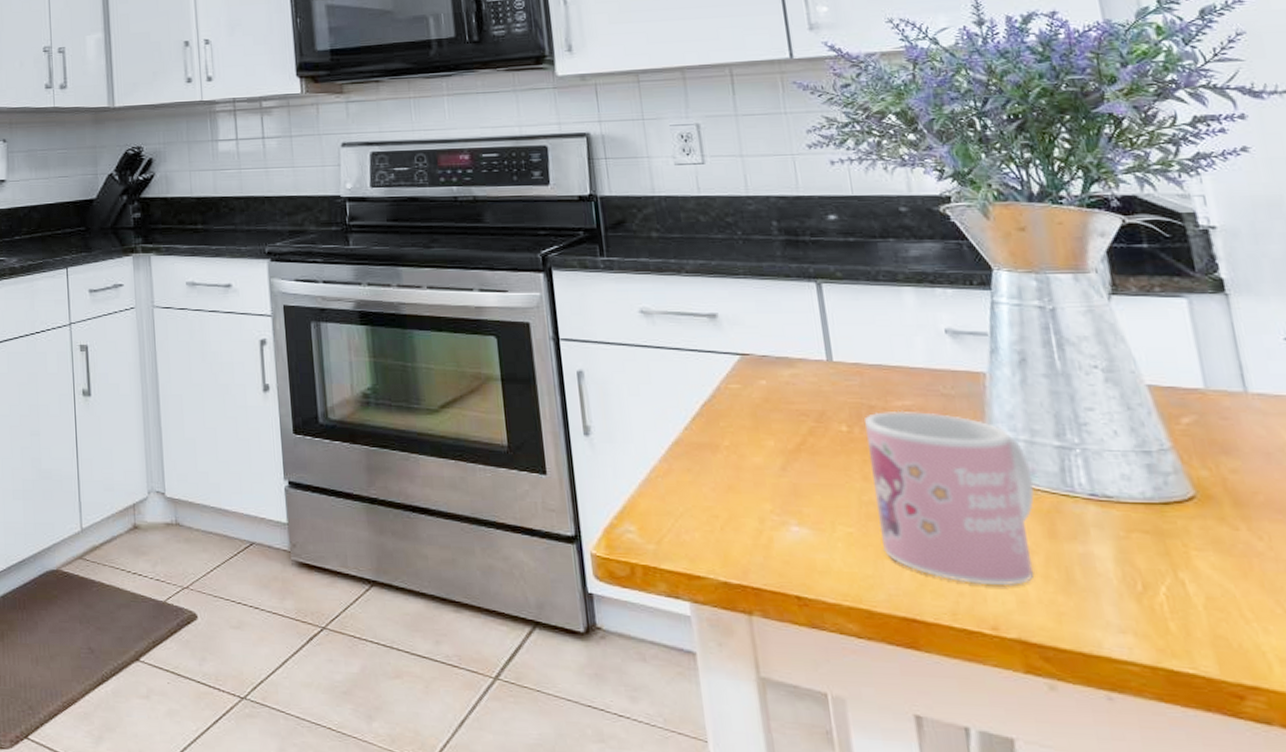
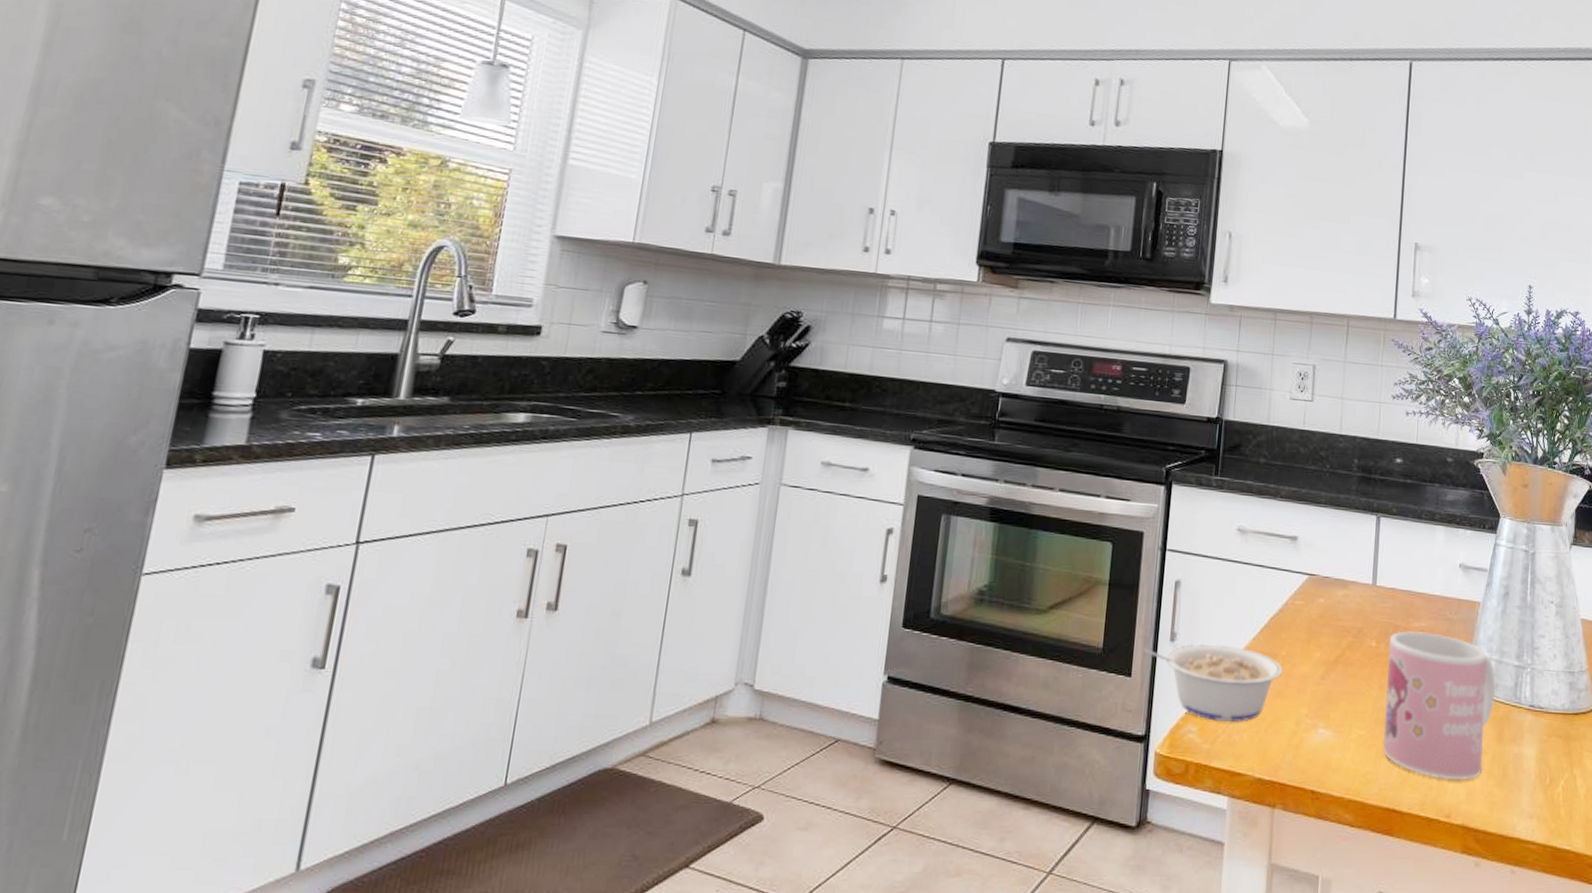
legume: none [554,436,730,520] -> present [1143,644,1283,722]

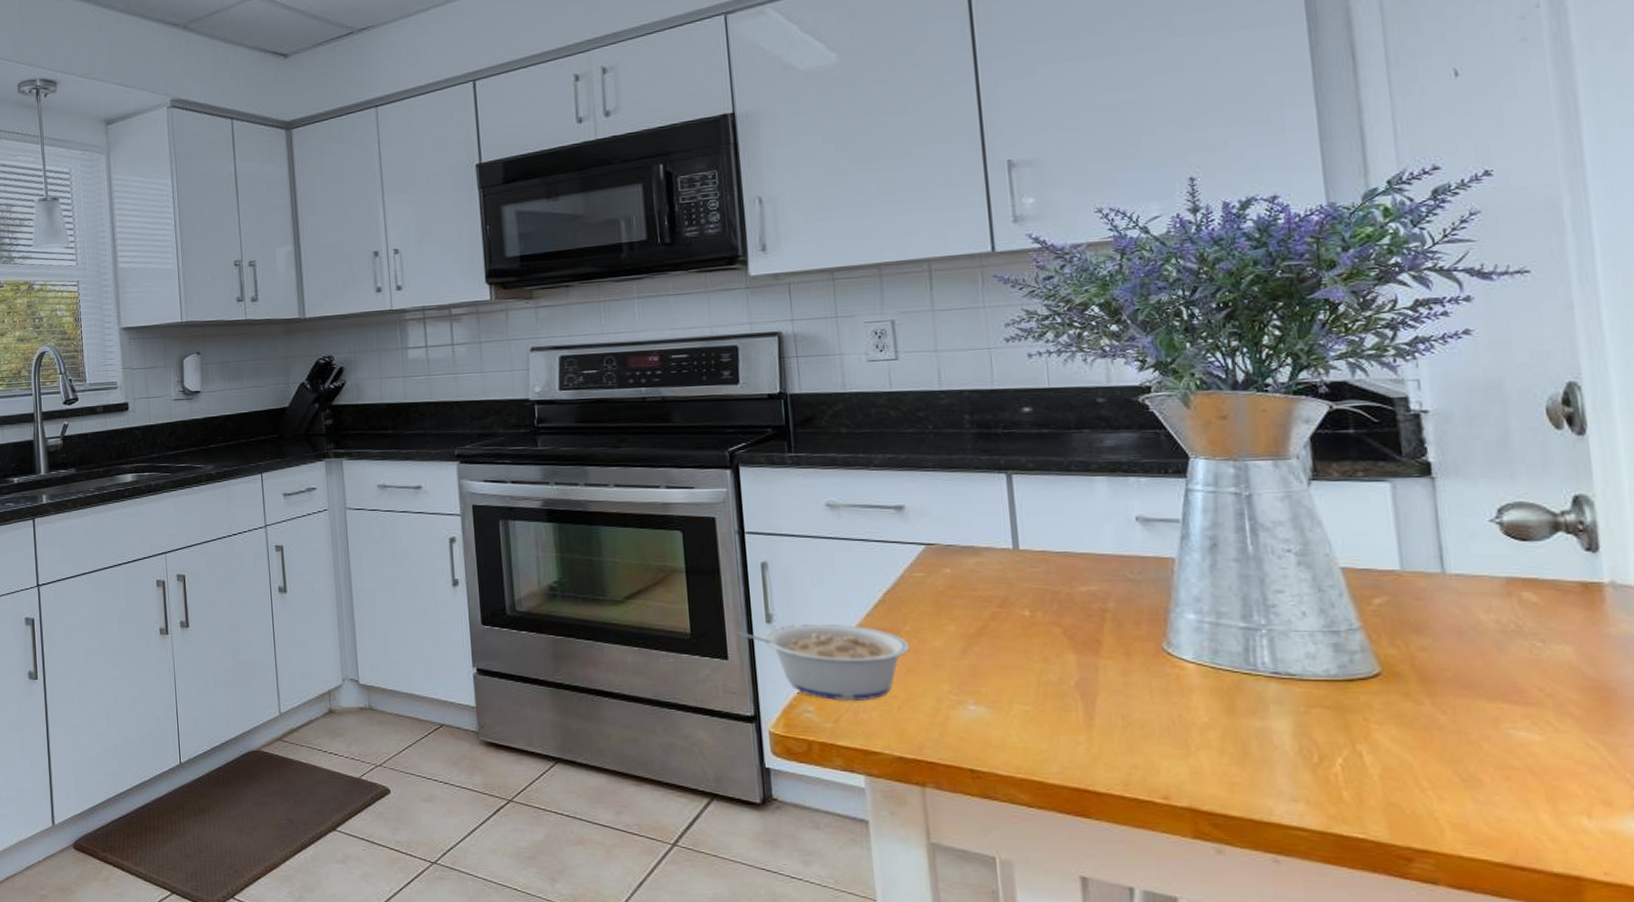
mug: present [1383,630,1496,780] -> none [1048,595,1216,758]

